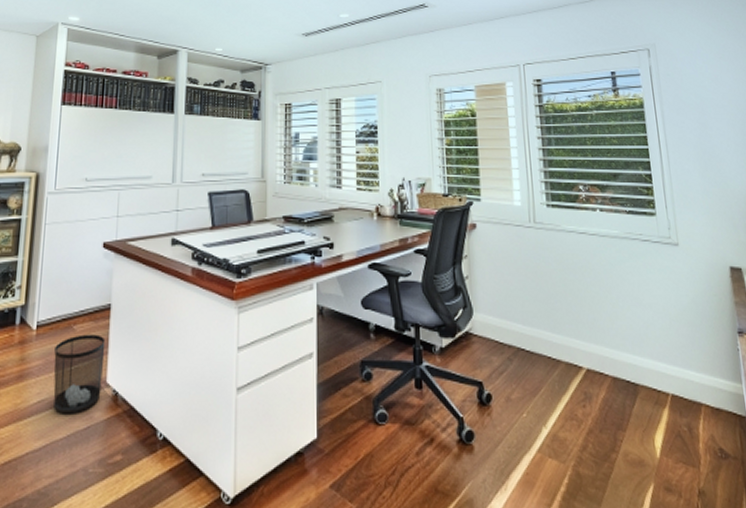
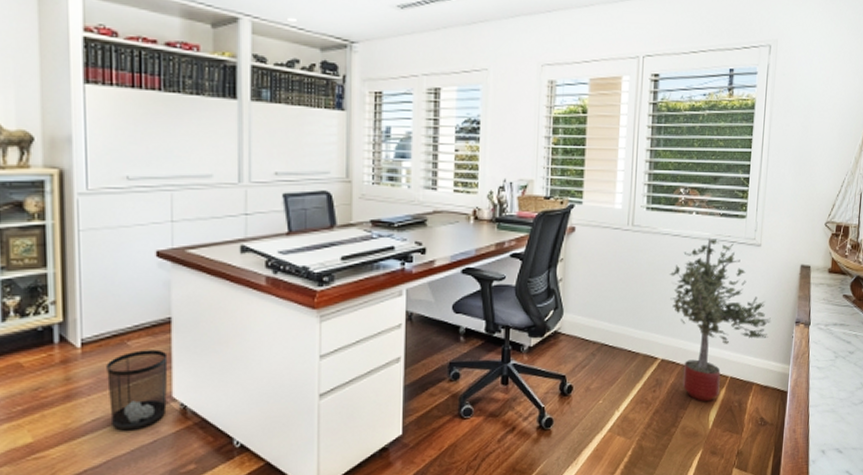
potted tree: none [581,235,708,424] -> present [669,237,771,402]

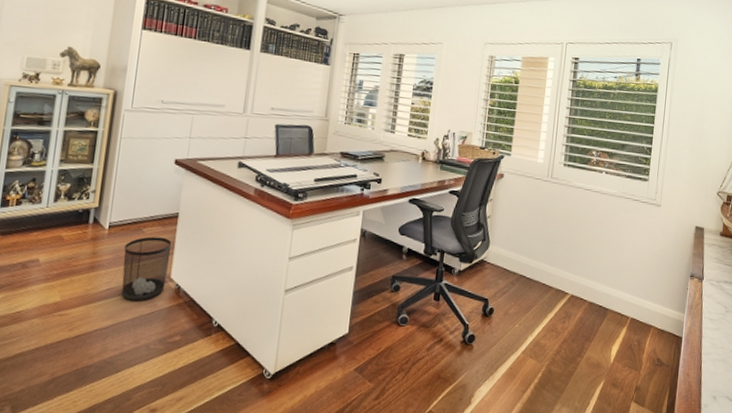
potted tree: present [669,237,771,402] -> none [581,194,668,338]

